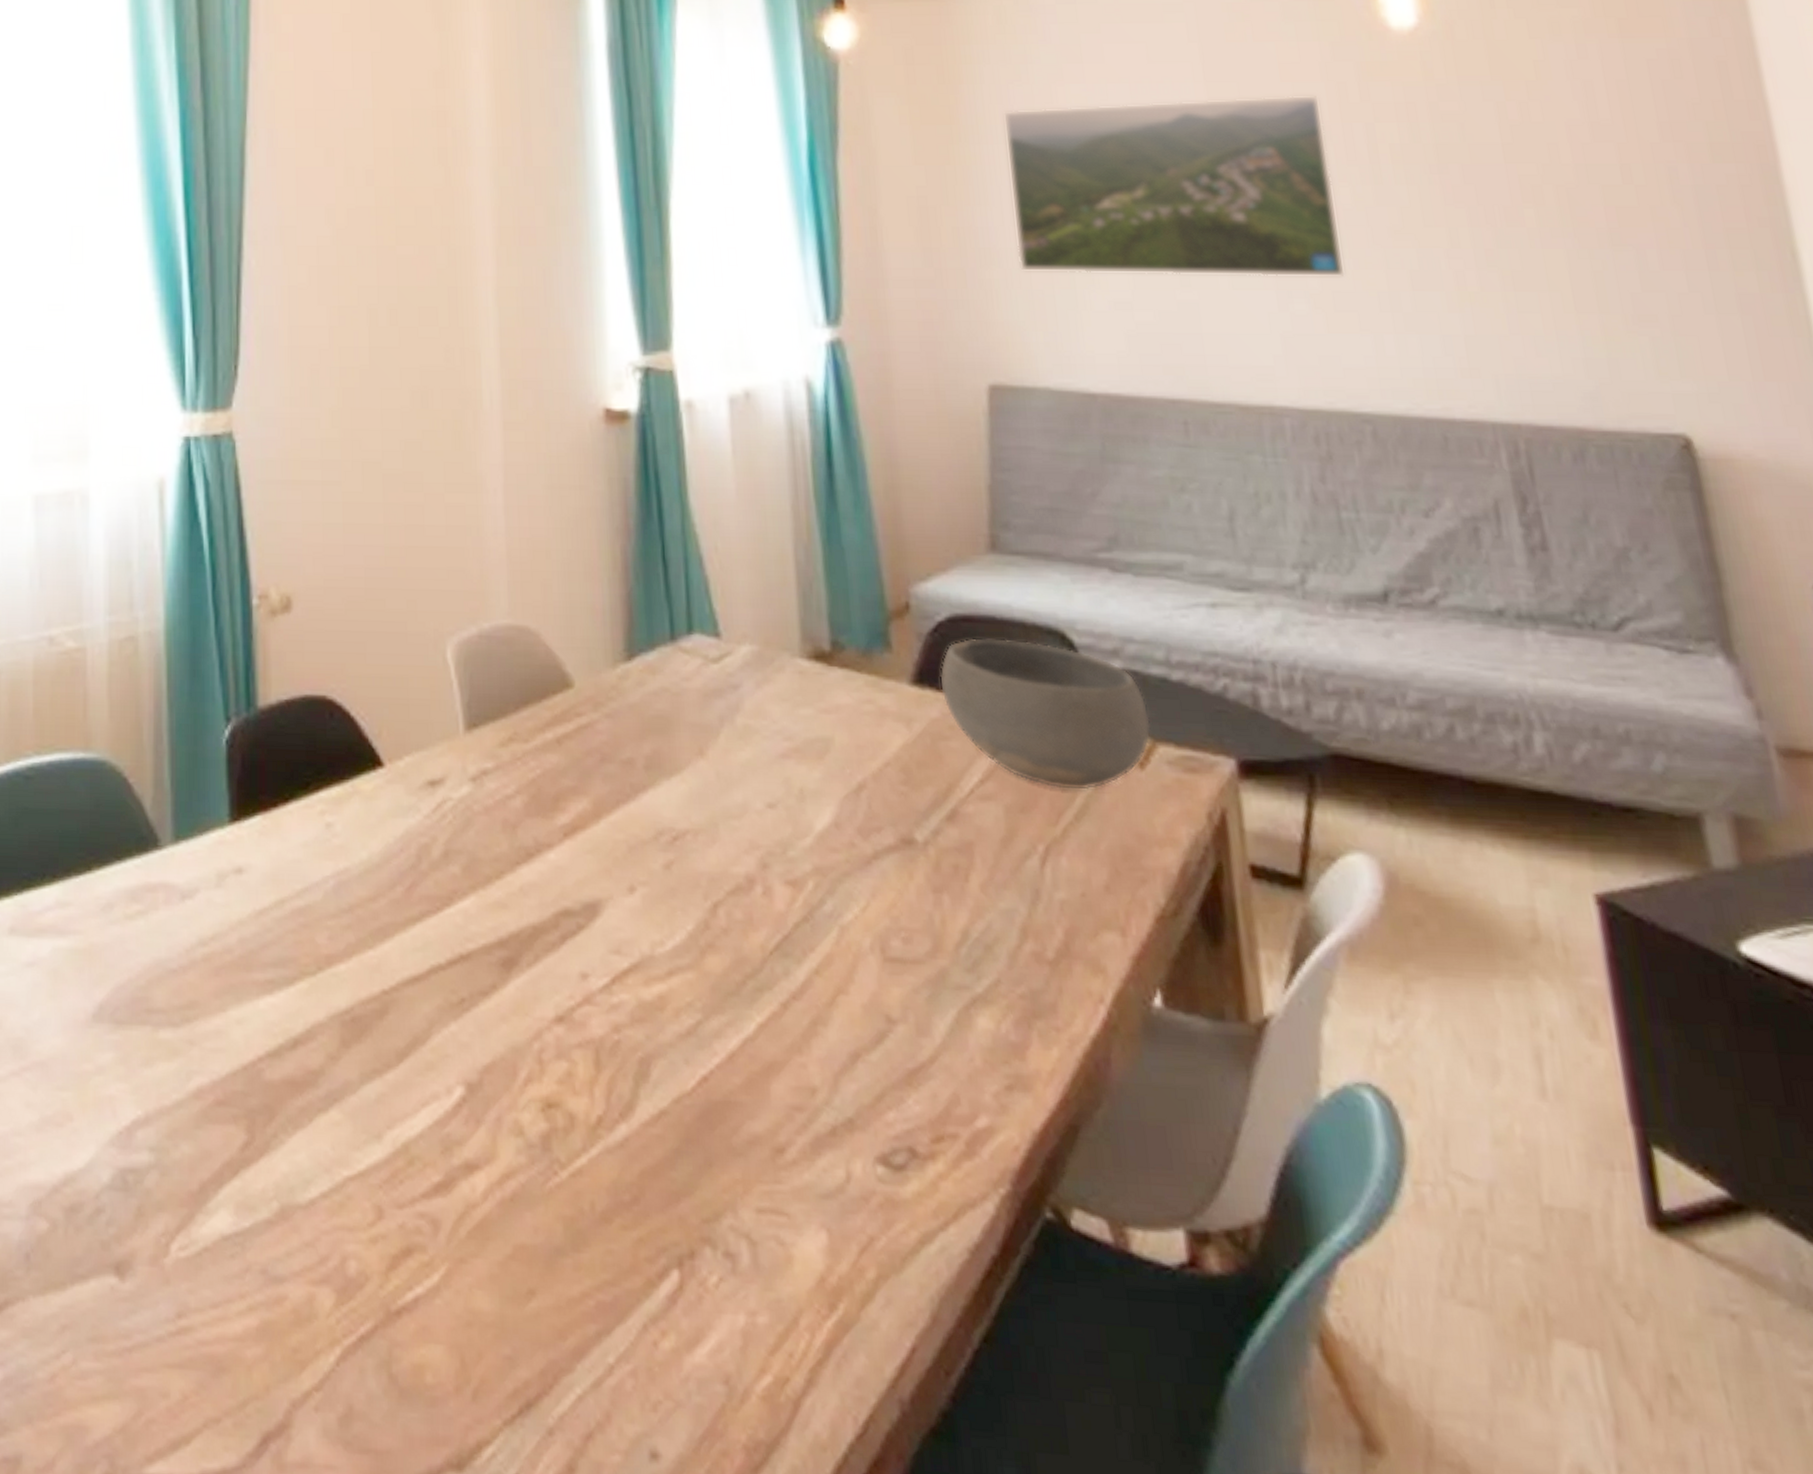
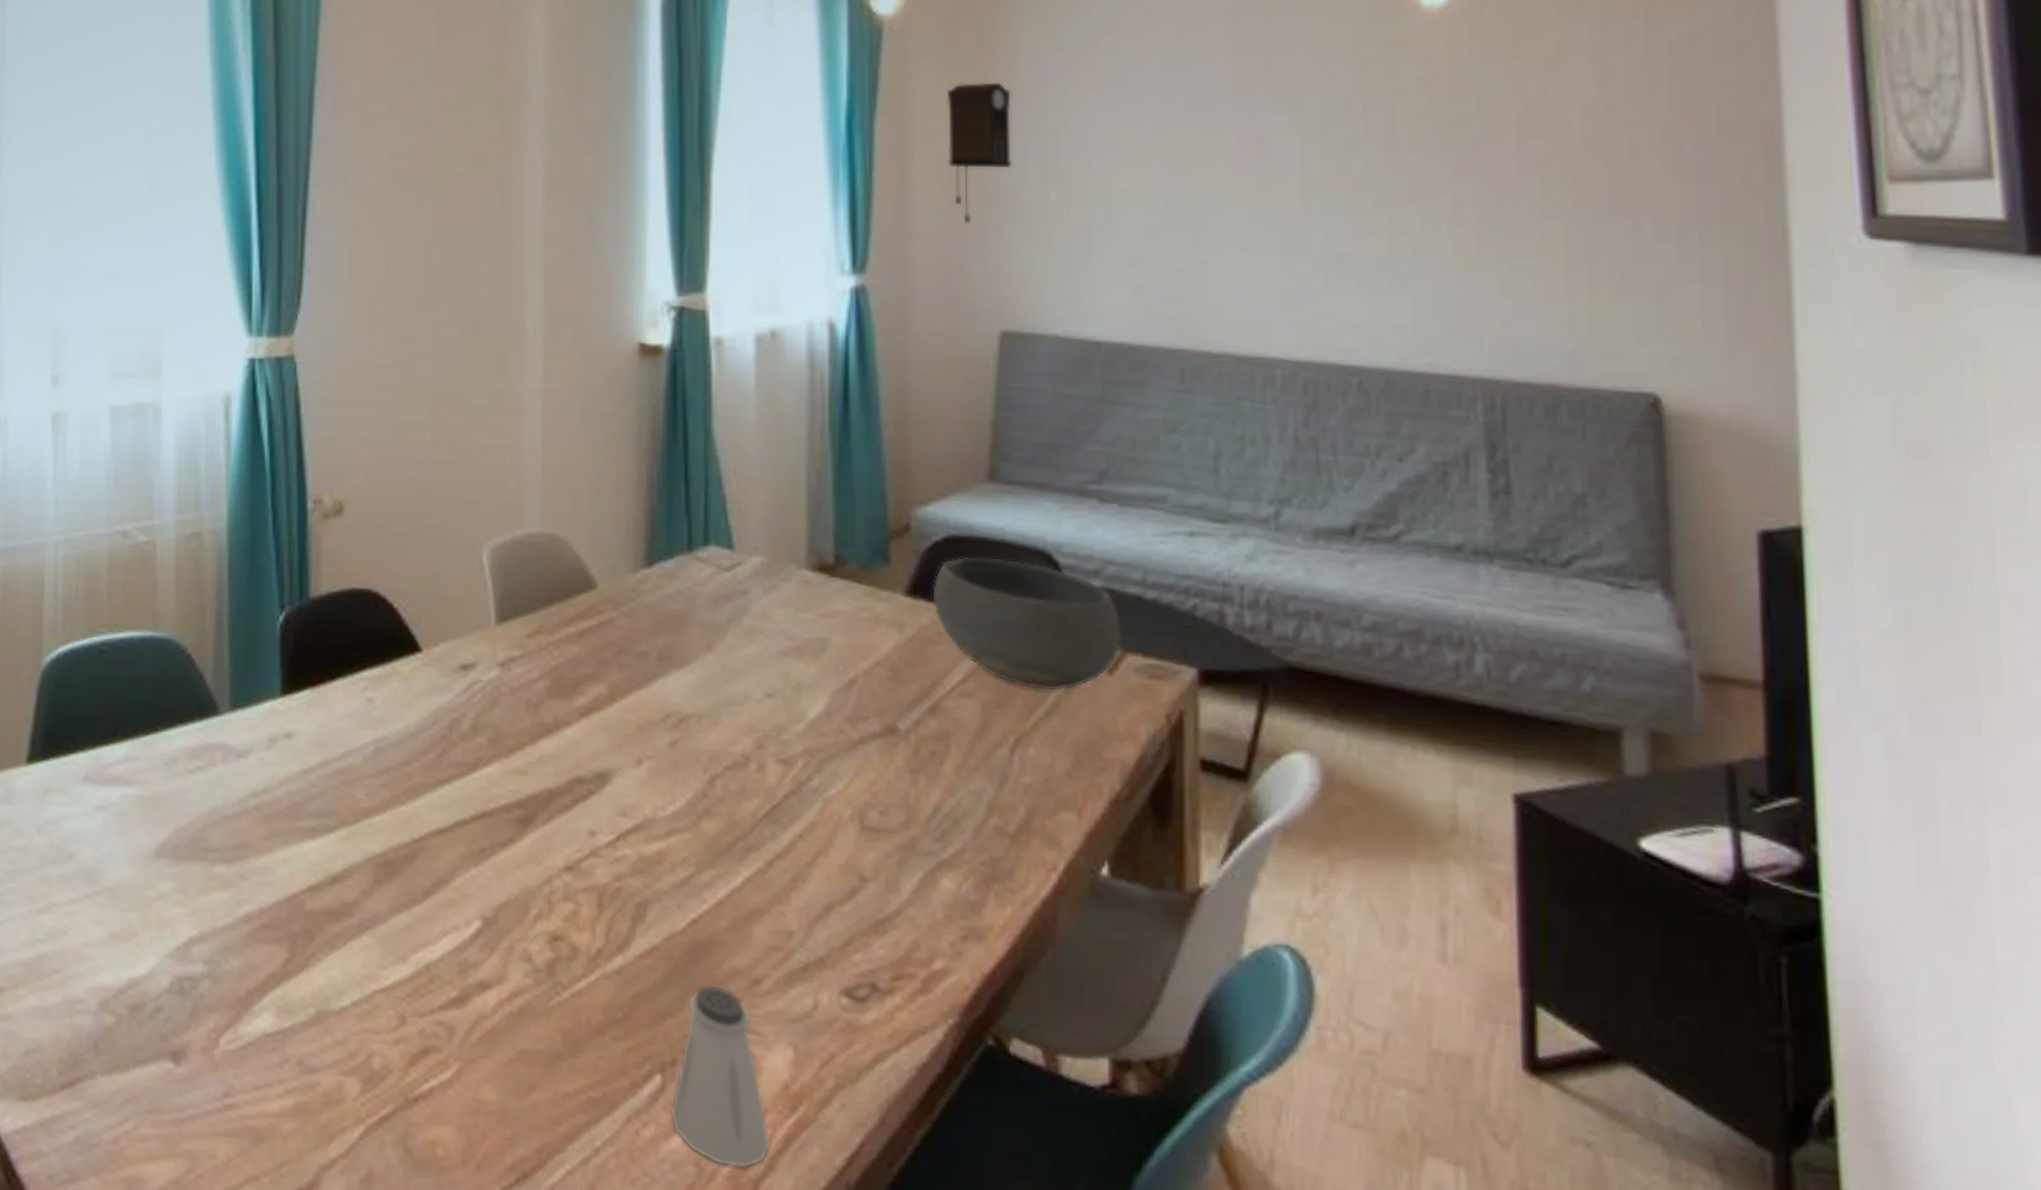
saltshaker: none [691,1155,810,1385] -> present [670,984,771,1169]
pendulum clock: none [911,117,985,269] -> present [947,82,1012,224]
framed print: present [1003,95,1346,277] -> none [1036,68,1350,241]

